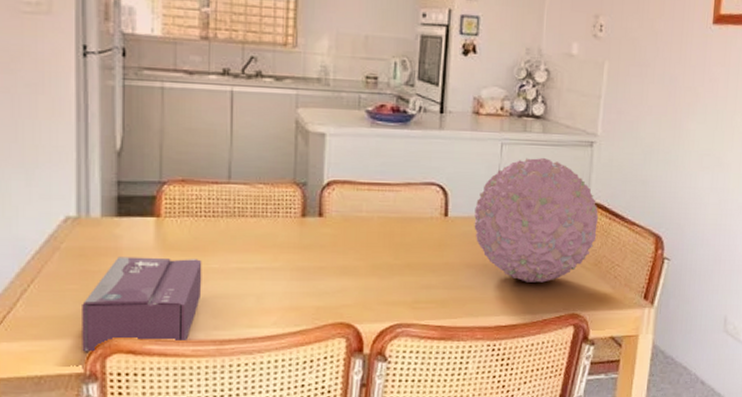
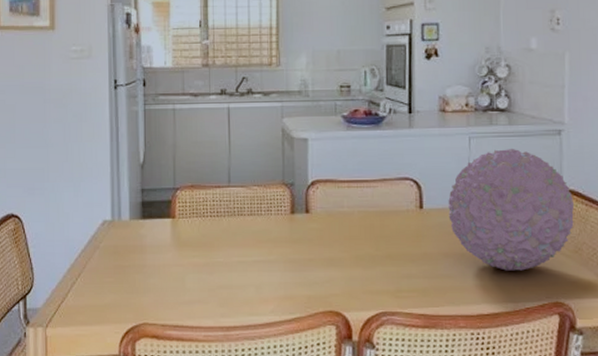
tissue box: present [82,256,202,352] -> none [116,253,210,336]

